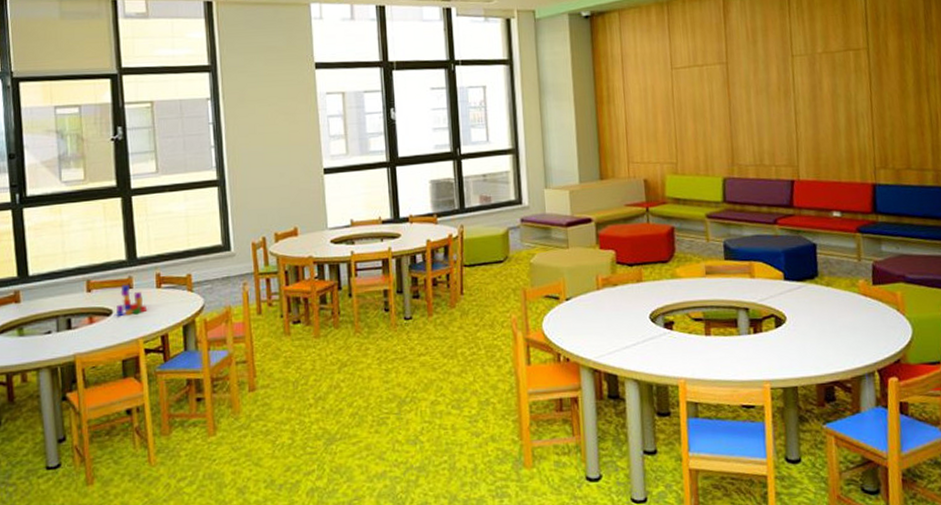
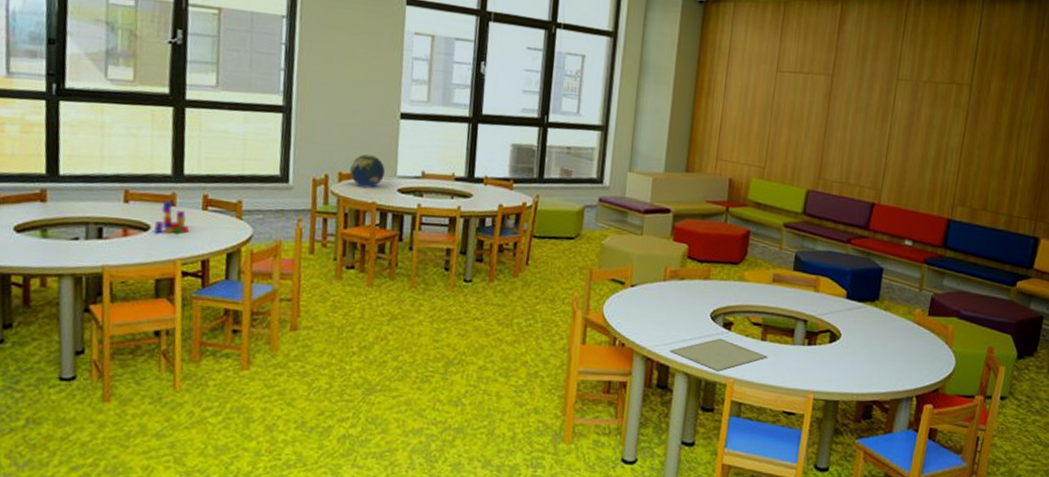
globe: none [284,211,316,244] -> present [349,154,385,188]
paper: none [615,339,715,374] -> present [669,338,767,372]

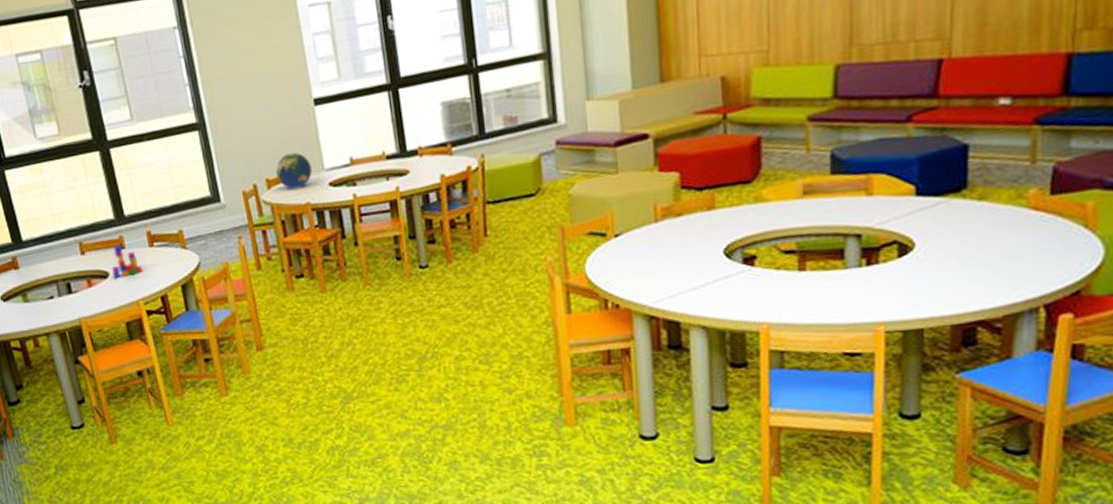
paper: present [669,338,767,372] -> none [677,277,811,318]

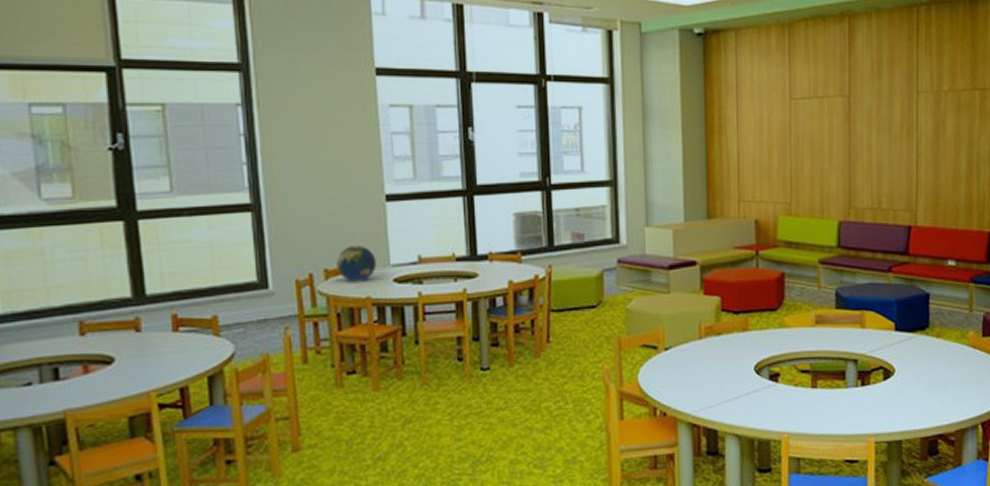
toy blocks: present [112,244,142,279] -> none [120,326,160,366]

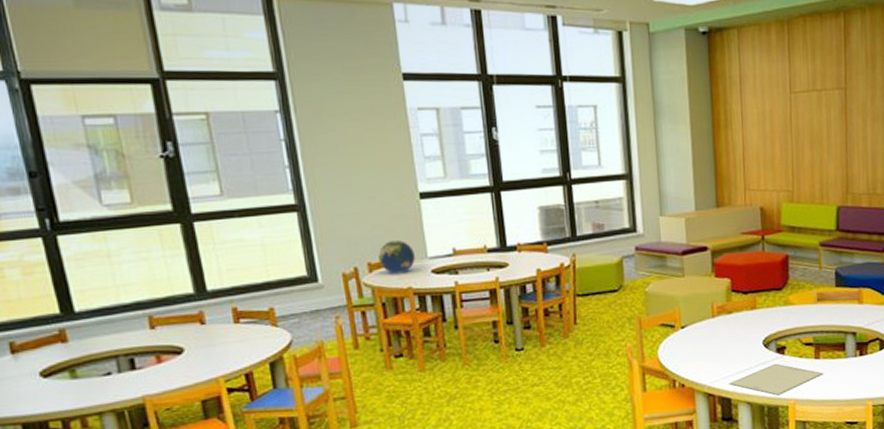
paper: none [715,392,821,428] -> present [729,363,823,396]

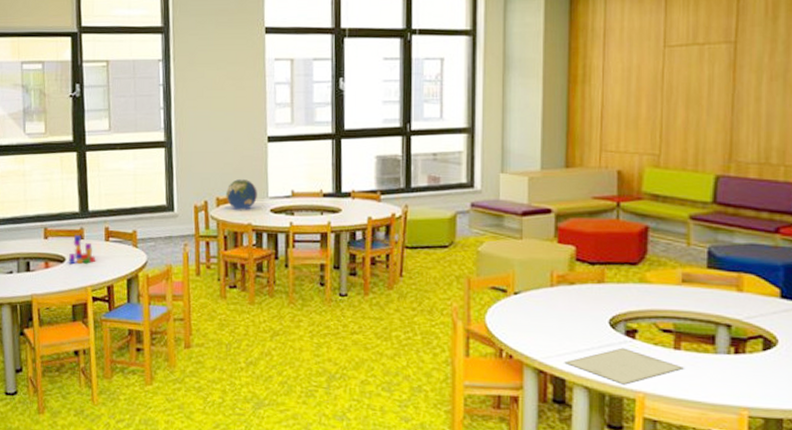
toy blocks: none [188,319,225,355] -> present [69,234,95,265]

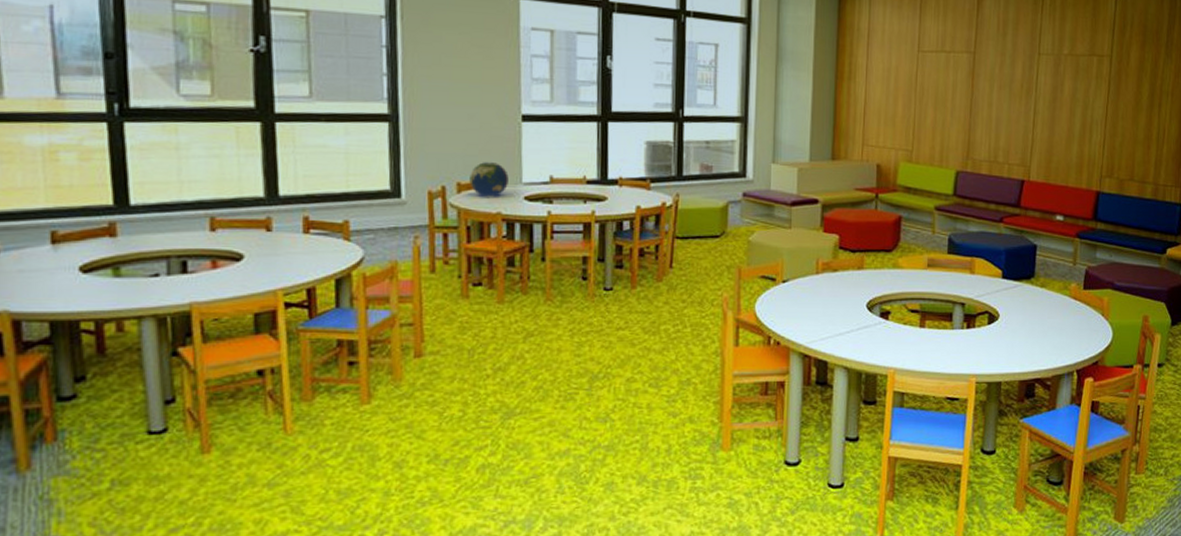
toy blocks: present [69,234,95,265] -> none [249,225,289,263]
paper: present [564,347,684,385] -> none [827,328,927,363]

